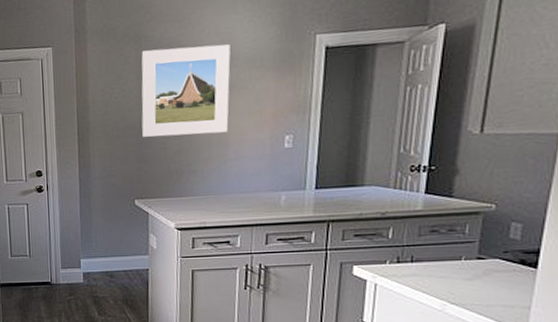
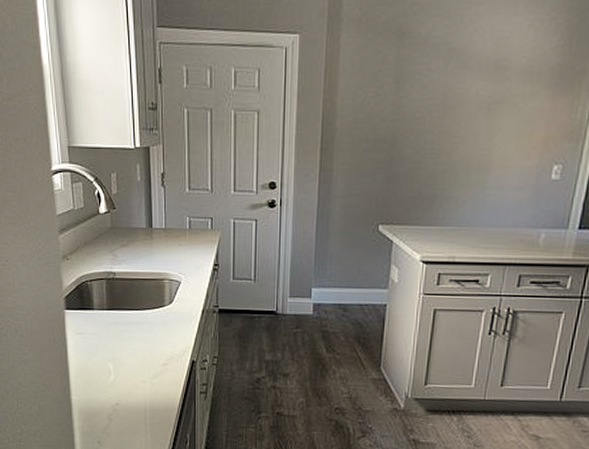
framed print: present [141,44,231,137] -> none [395,49,505,156]

